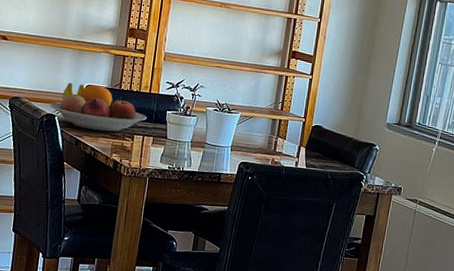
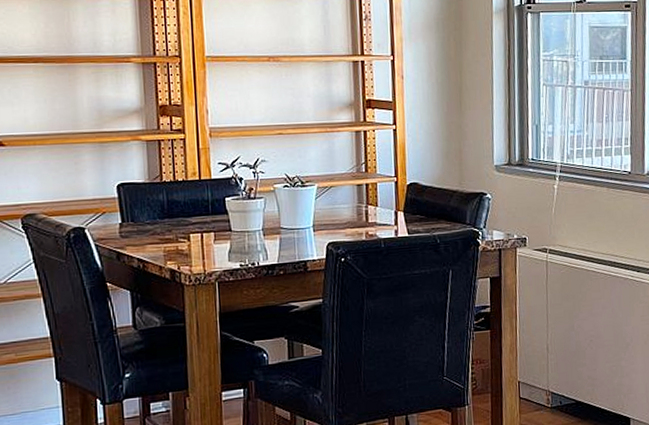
fruit bowl: present [50,82,147,132] -> none [75,181,202,238]

